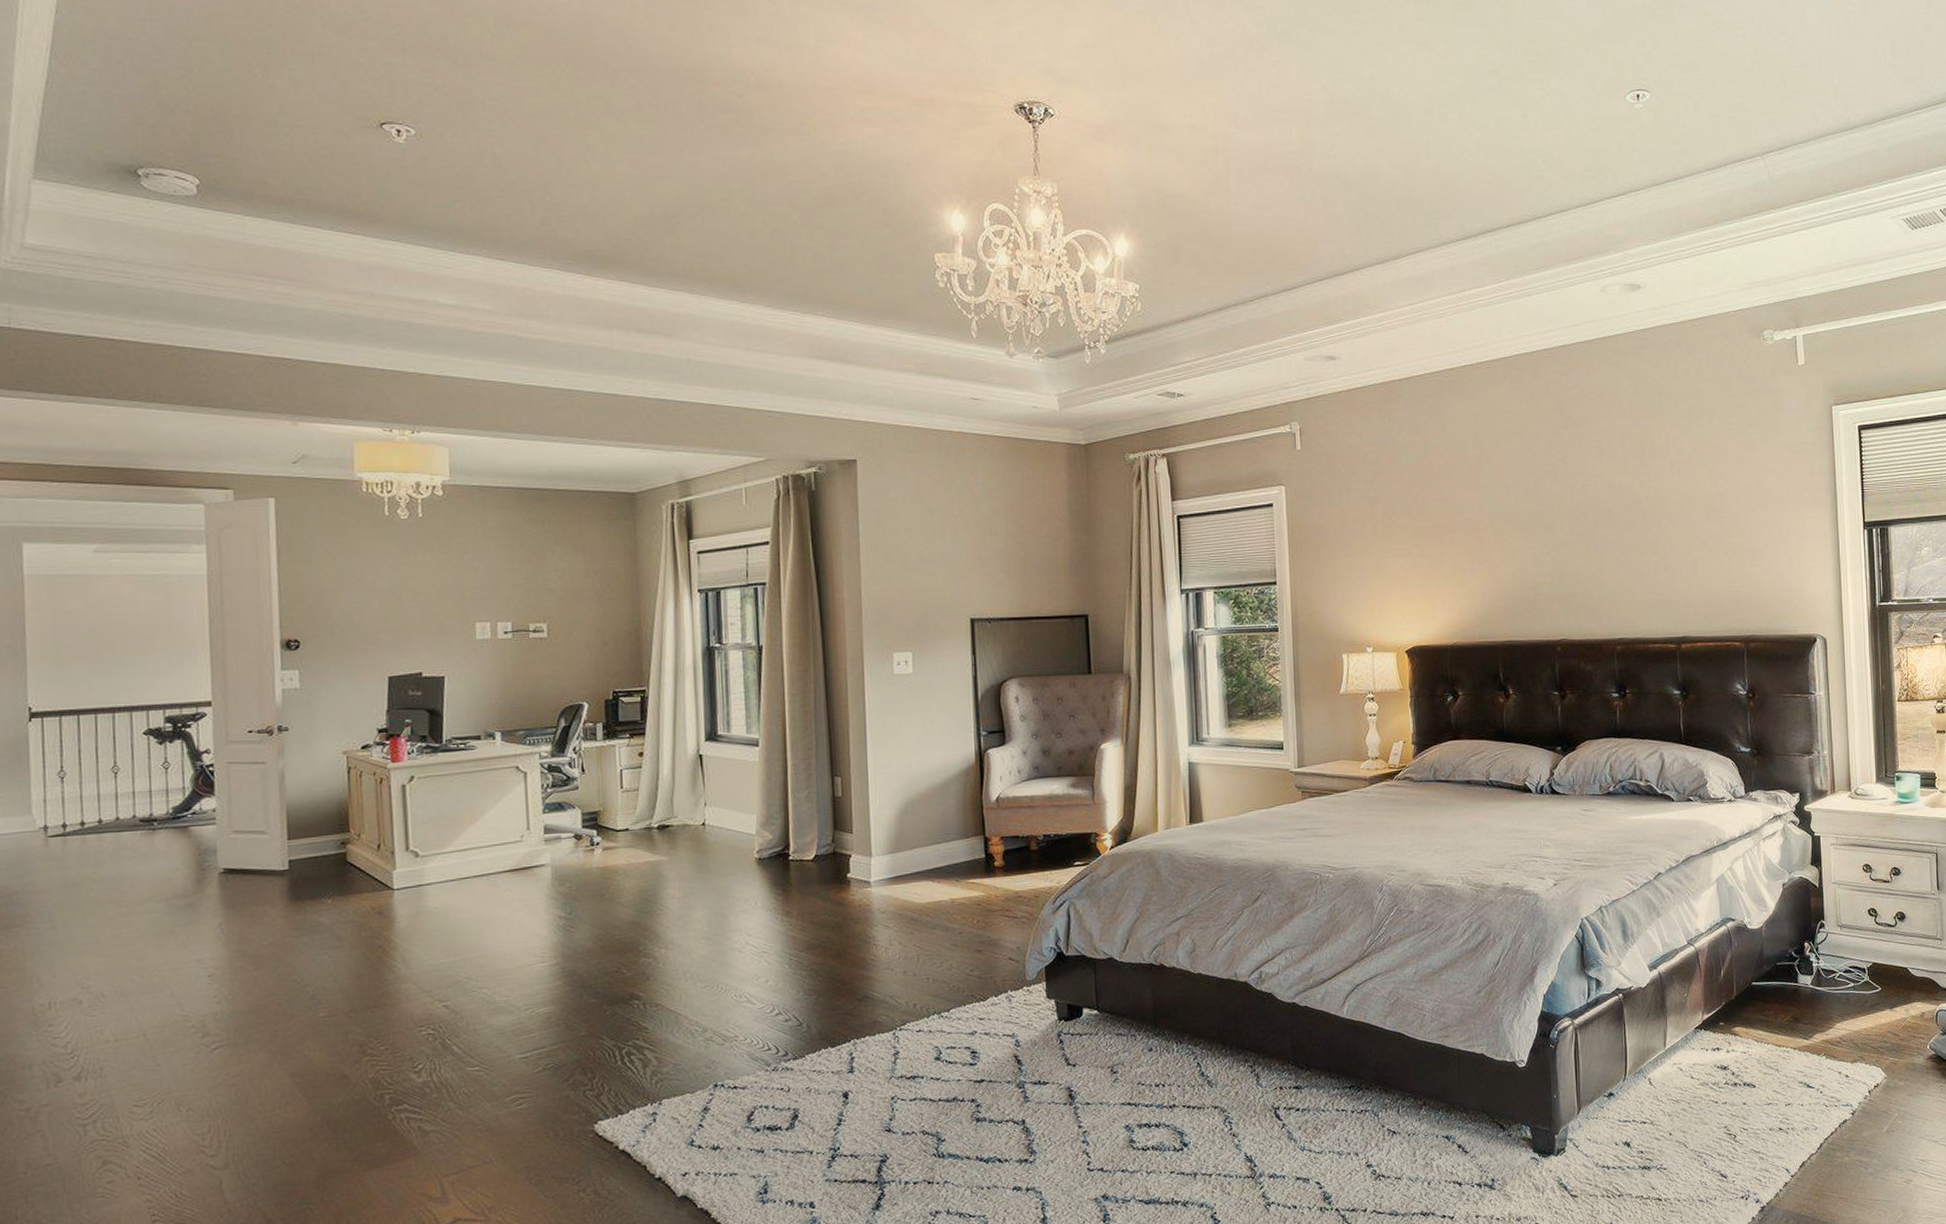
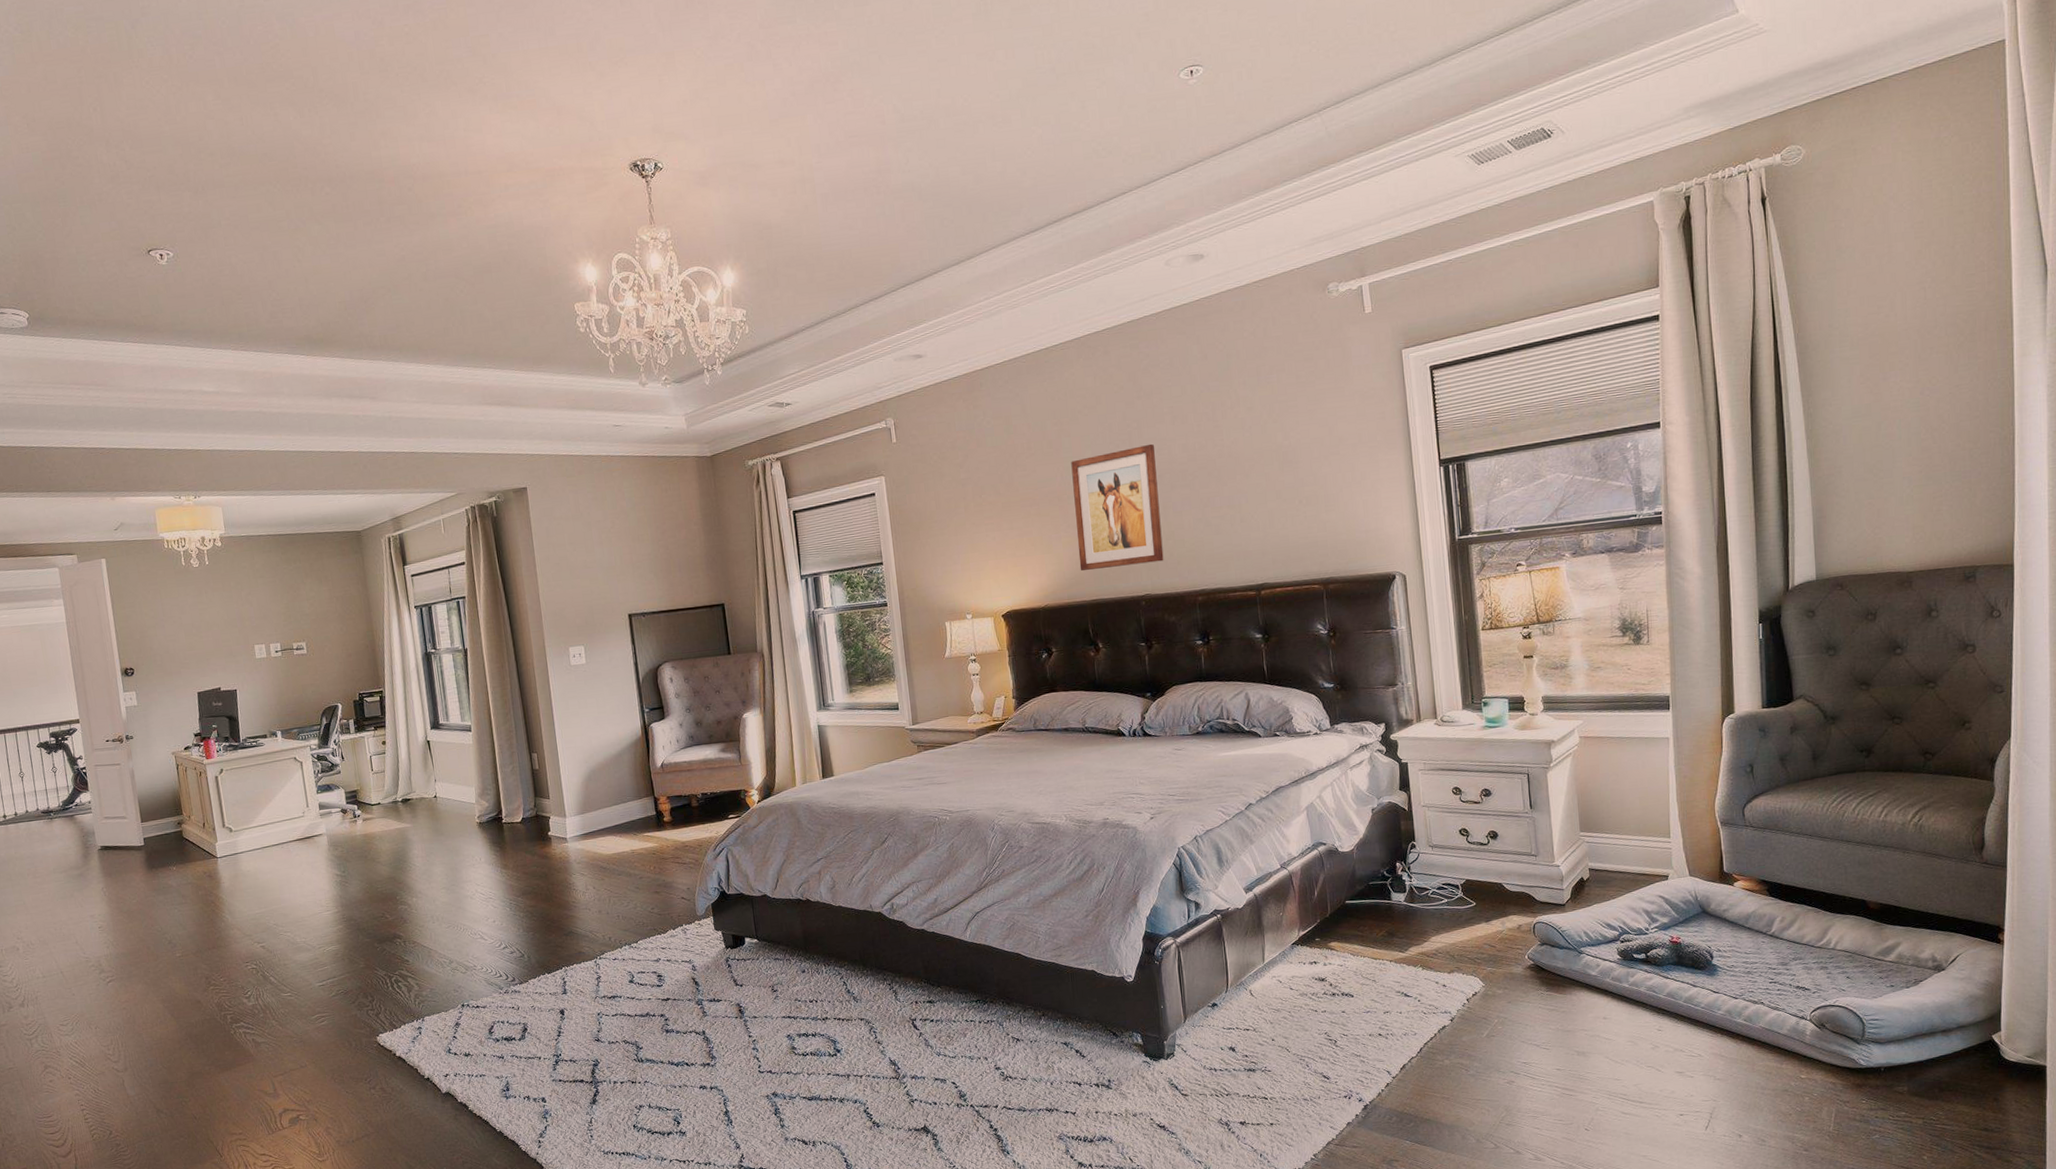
wall art: none [1490,478,1583,609] -> present [1071,443,1164,572]

